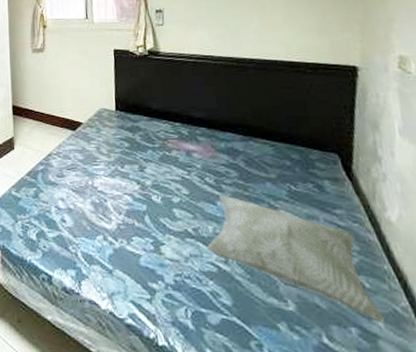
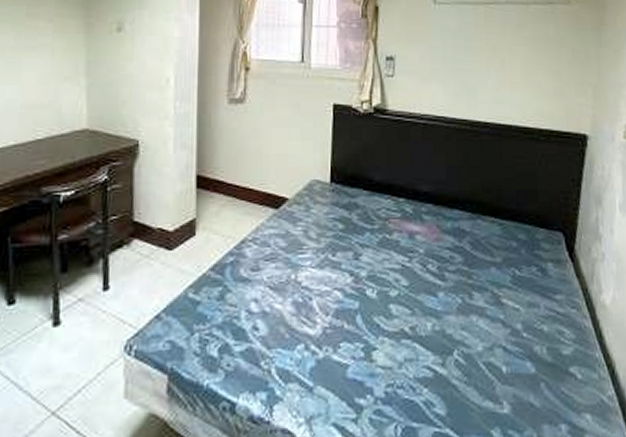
decorative pillow: present [206,194,385,323] -> none [422,284,592,415]

